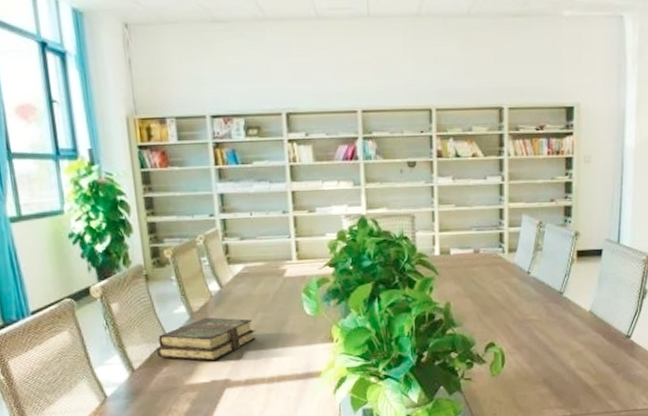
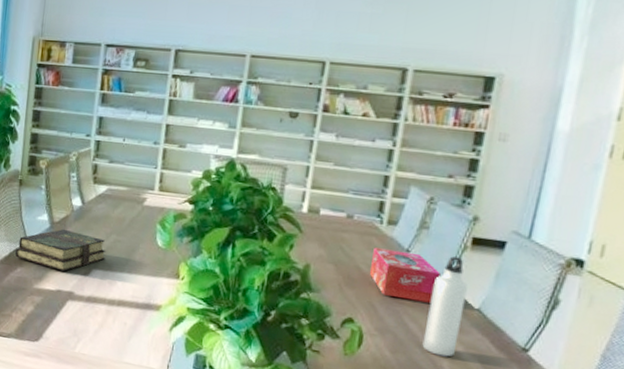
tissue box: none [500,273,557,316] -> present [369,247,441,303]
water bottle: none [552,270,579,358] -> present [422,256,468,357]

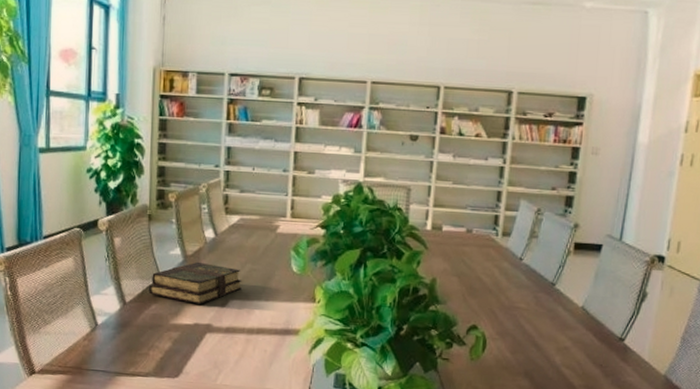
tissue box: present [369,247,441,303] -> none [488,258,549,305]
water bottle: present [422,256,468,357] -> none [537,261,572,353]

